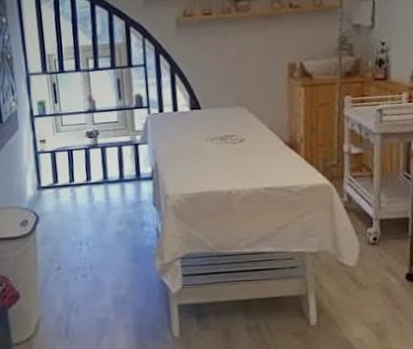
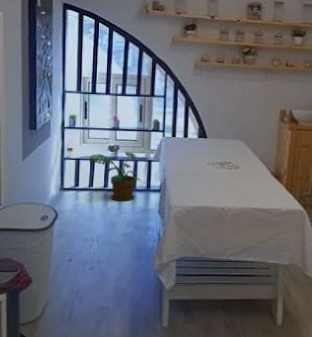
potted plant: none [65,136,129,196] -> present [88,152,141,202]

